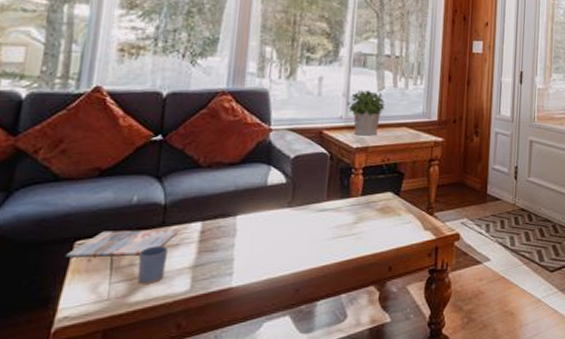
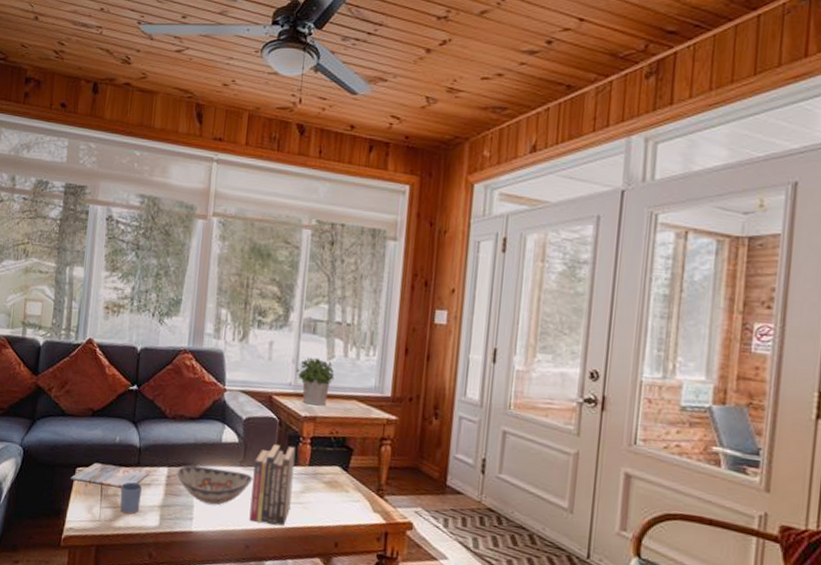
decorative bowl: none [212,213,303,254] -> present [176,465,253,505]
books: none [299,179,348,263] -> present [249,445,296,526]

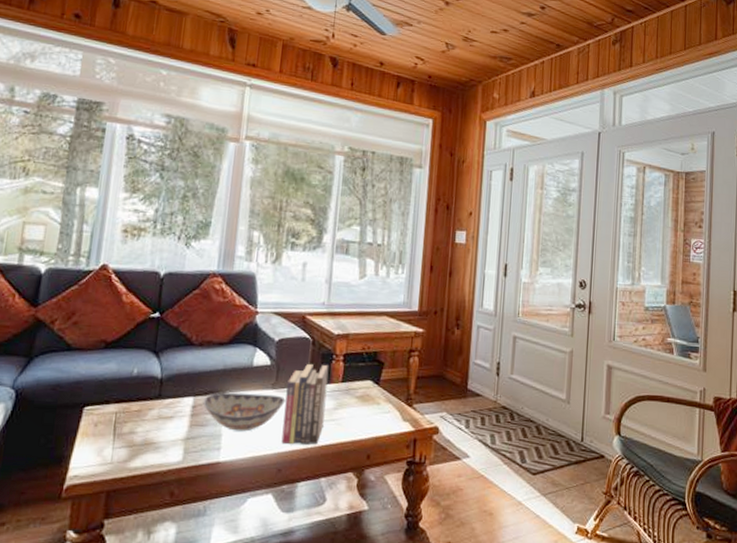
magazine: present [70,462,151,488] -> none [75,399,174,424]
mug: present [120,482,142,514] -> none [136,417,163,452]
potted plant: present [295,357,335,406] -> none [329,277,367,323]

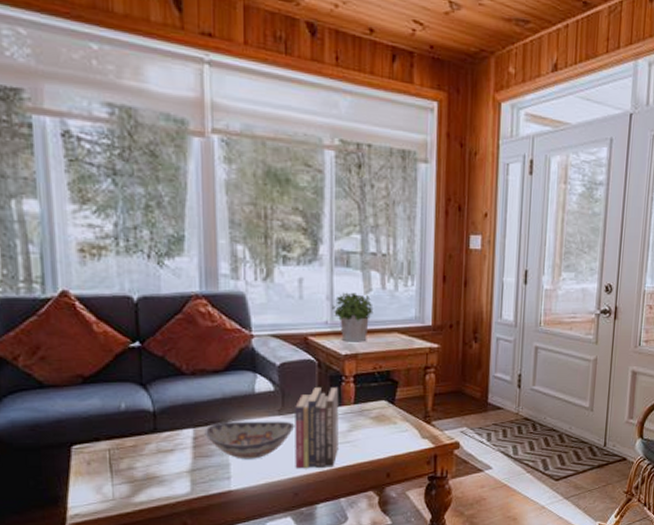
potted plant: none [329,277,367,323] -> present [331,292,374,342]

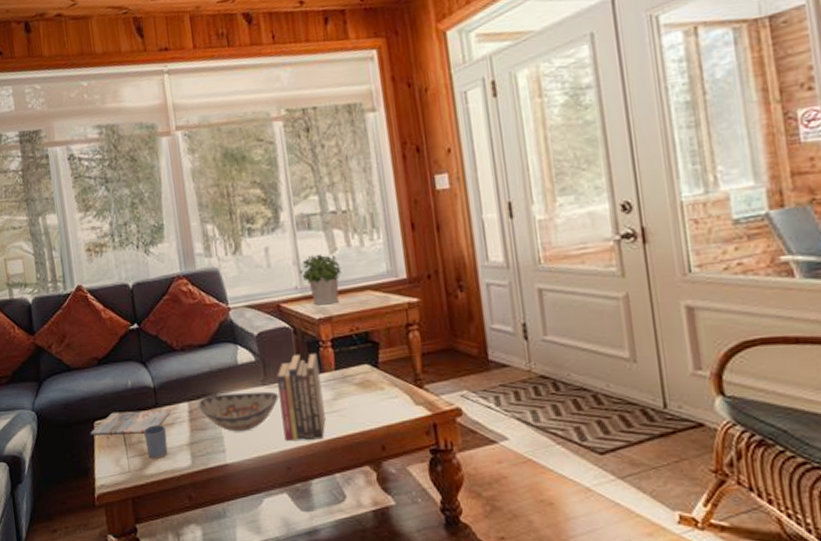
magazine: none [65,435,172,461] -> present [90,410,171,435]
mug: none [136,451,164,486] -> present [144,425,168,459]

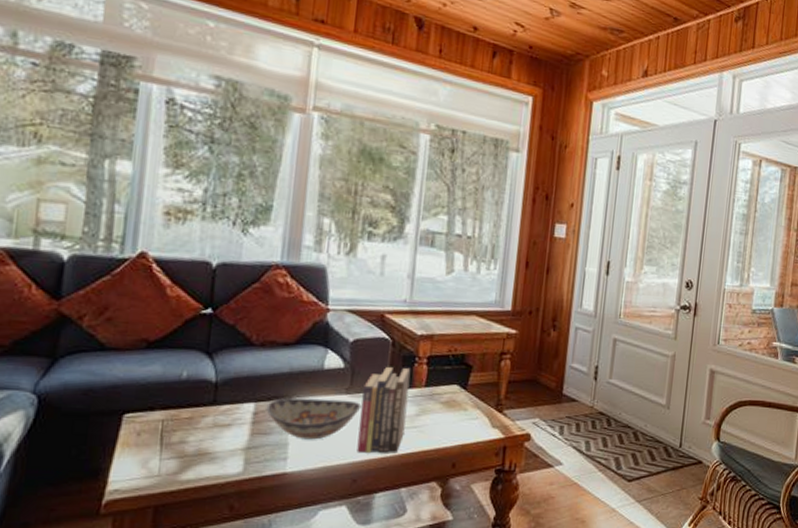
magazine: present [90,410,171,435] -> none [114,405,231,433]
mug: present [144,425,168,459] -> none [188,424,219,463]
potted plant: present [299,254,342,306] -> none [411,271,454,323]

